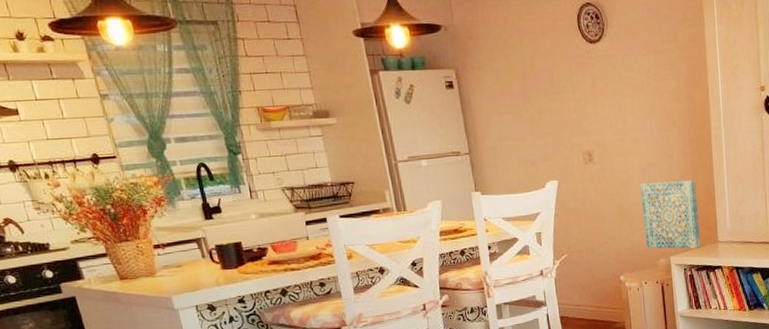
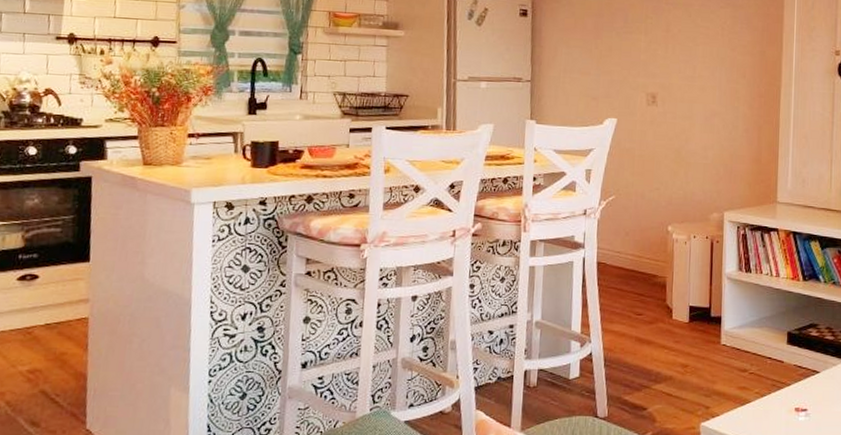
wall art: present [640,180,701,249] -> none [699,131,760,207]

